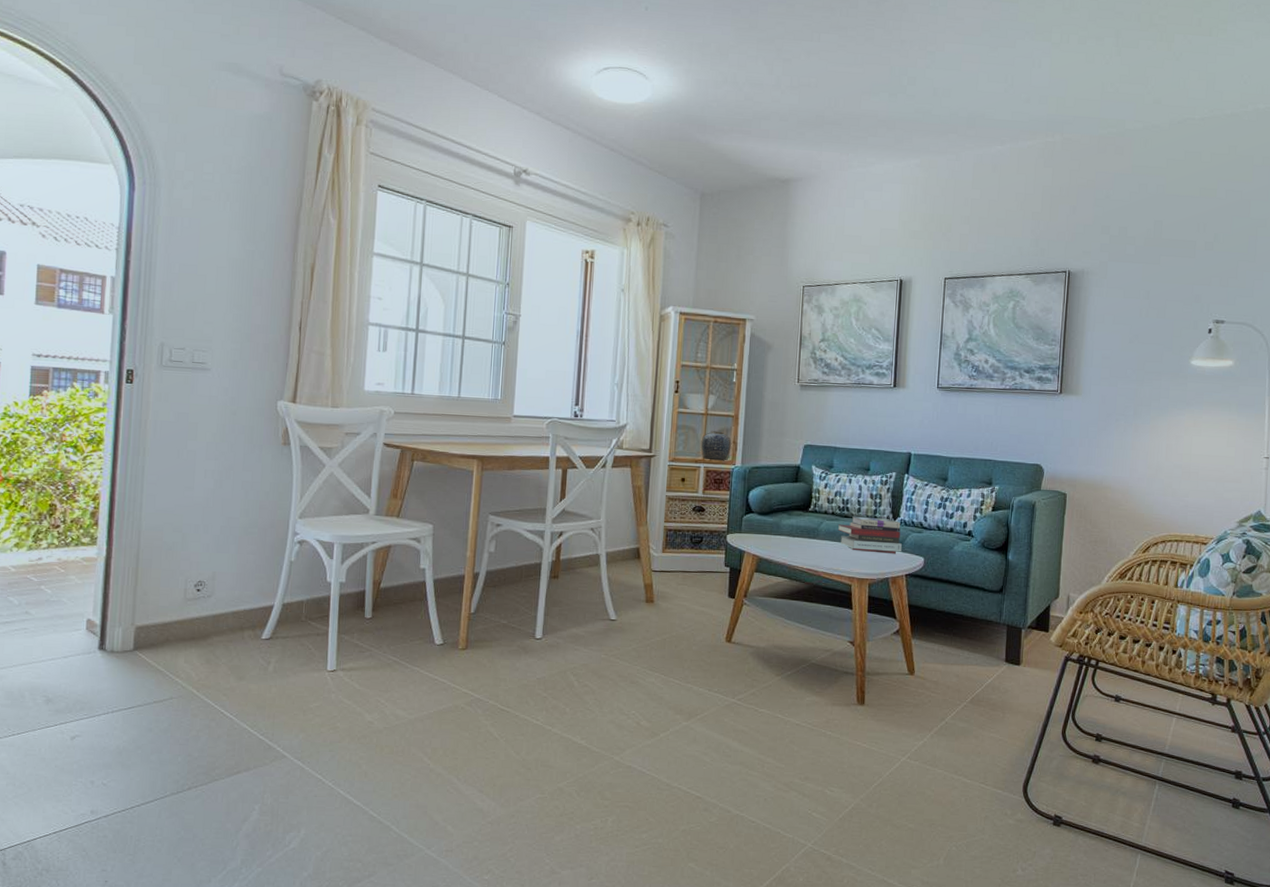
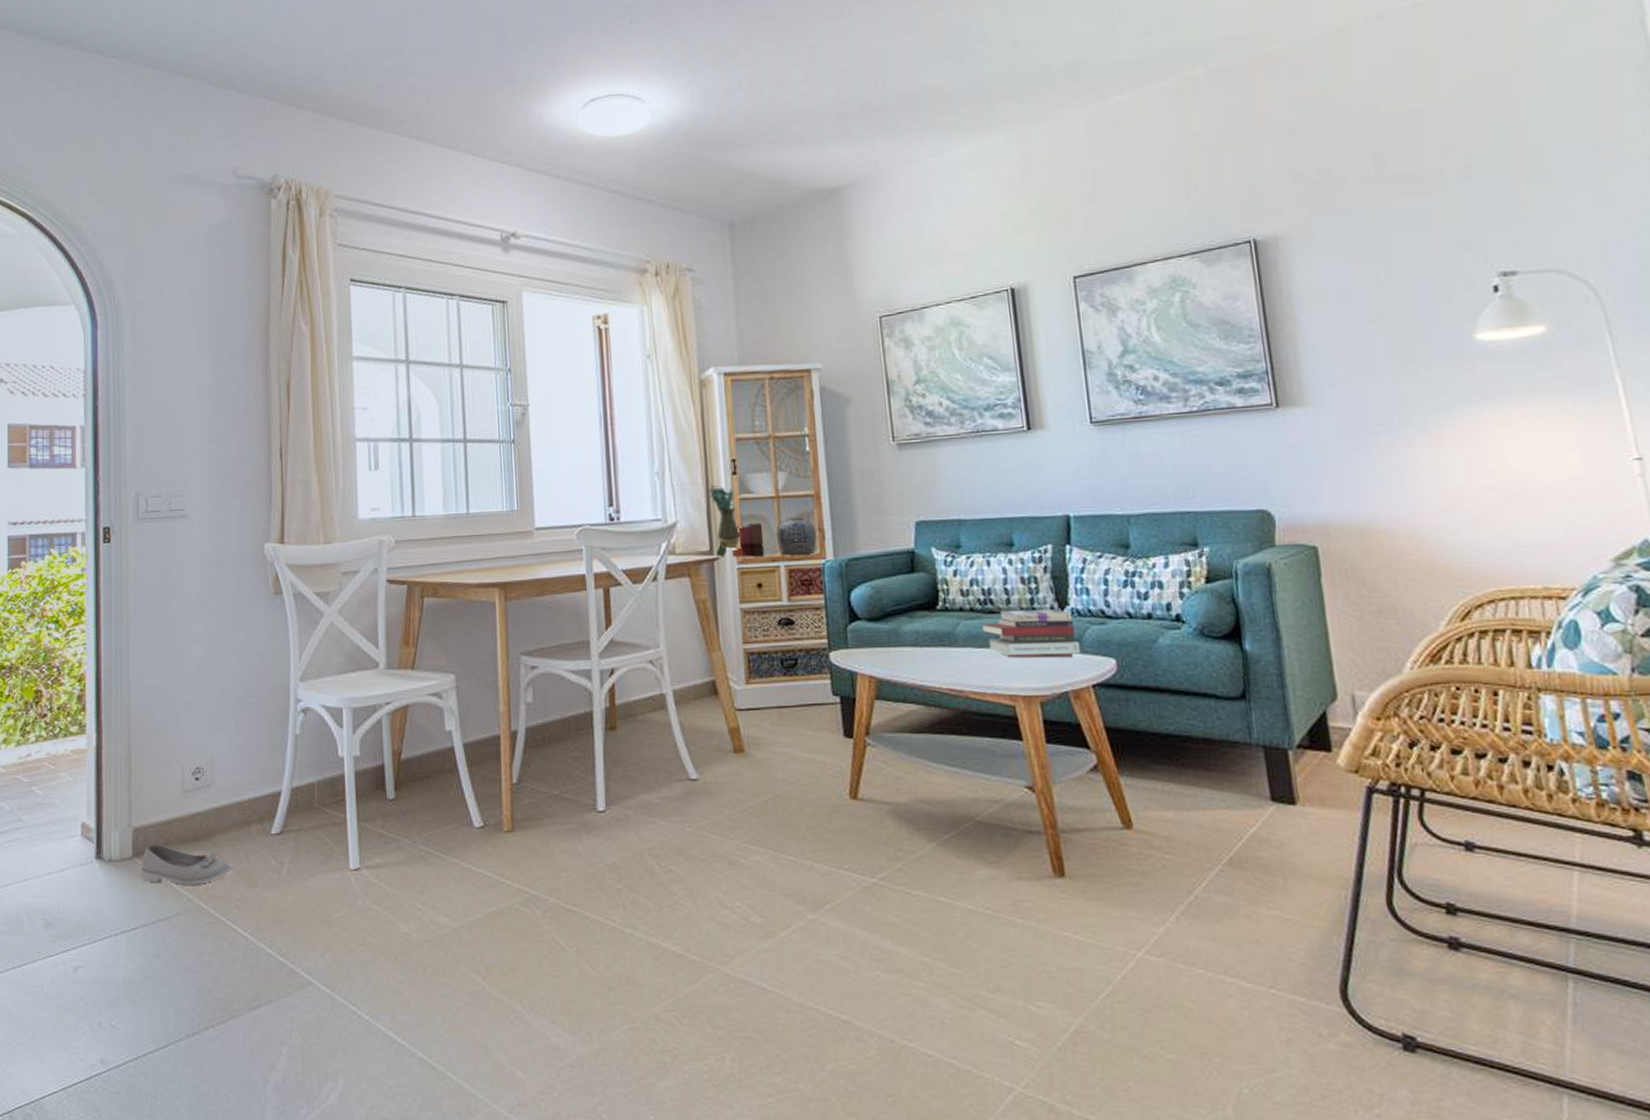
shoe: none [139,640,224,676] -> present [140,843,232,885]
books: none [654,431,692,458] -> present [716,522,764,558]
vase: none [655,398,674,449] -> present [709,484,740,548]

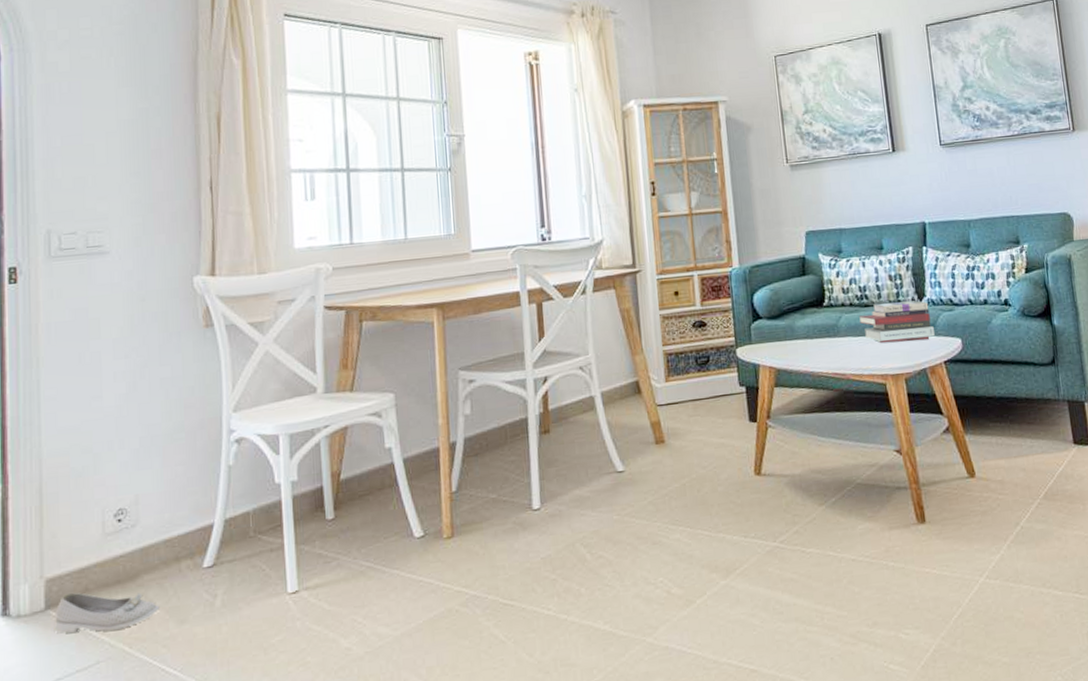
vase: present [709,484,740,548] -> none [632,205,659,262]
books: present [716,522,764,558] -> none [638,237,680,270]
decorative jar: present [776,517,817,555] -> none [690,231,725,265]

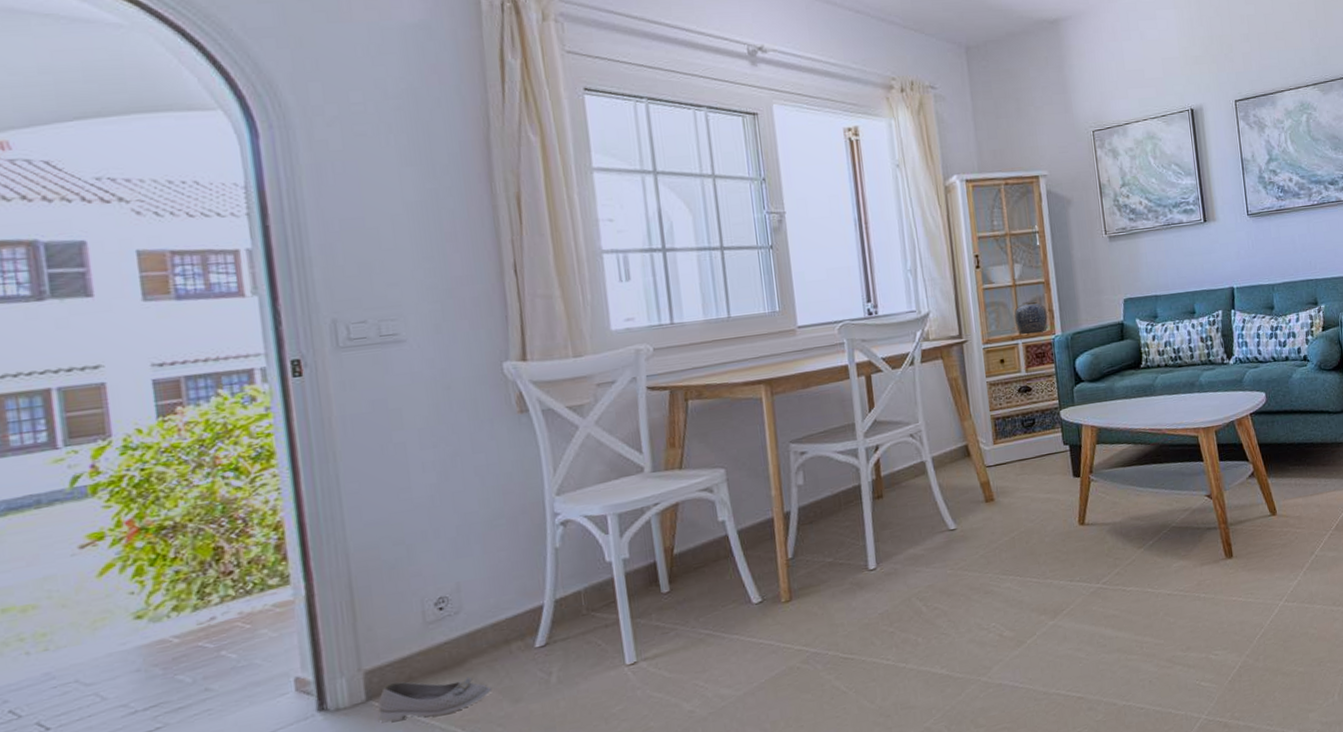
decorative jar: none [690,231,725,265] -> present [1014,301,1048,334]
books: present [858,300,935,344] -> none [1173,359,1242,400]

